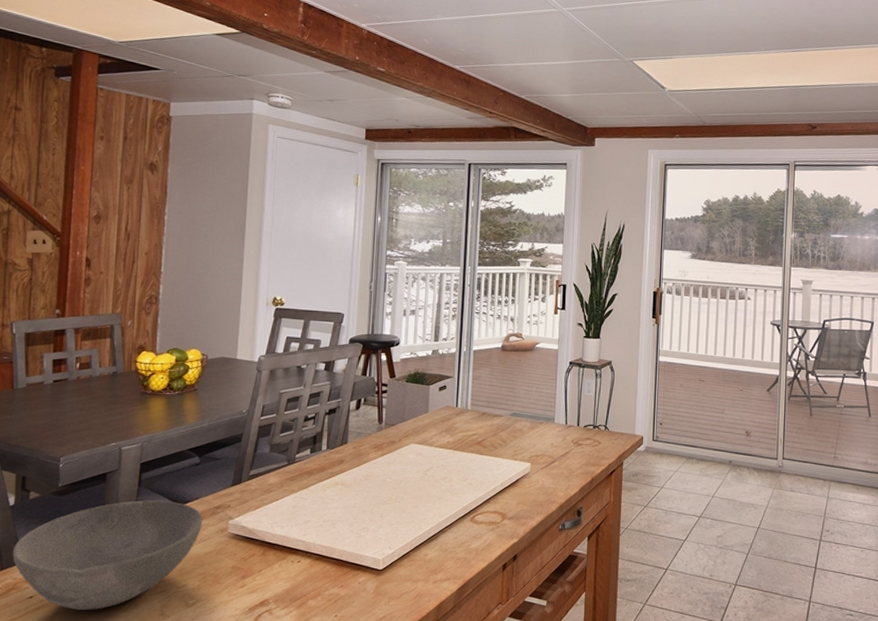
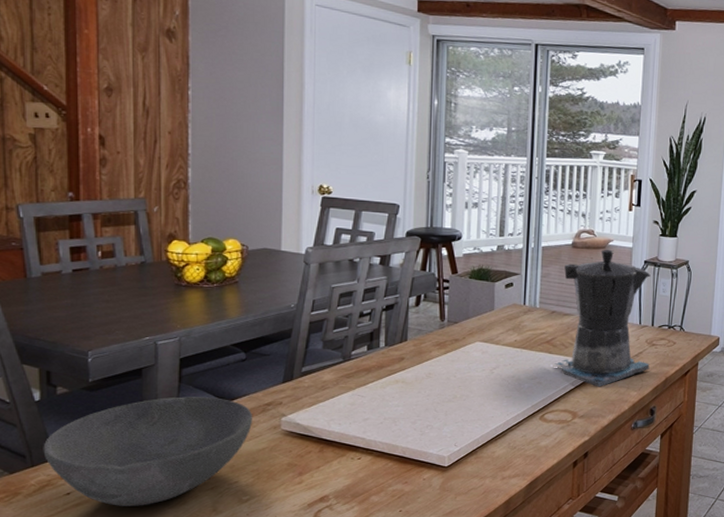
coffee maker: none [484,351,576,488] -> present [554,249,651,387]

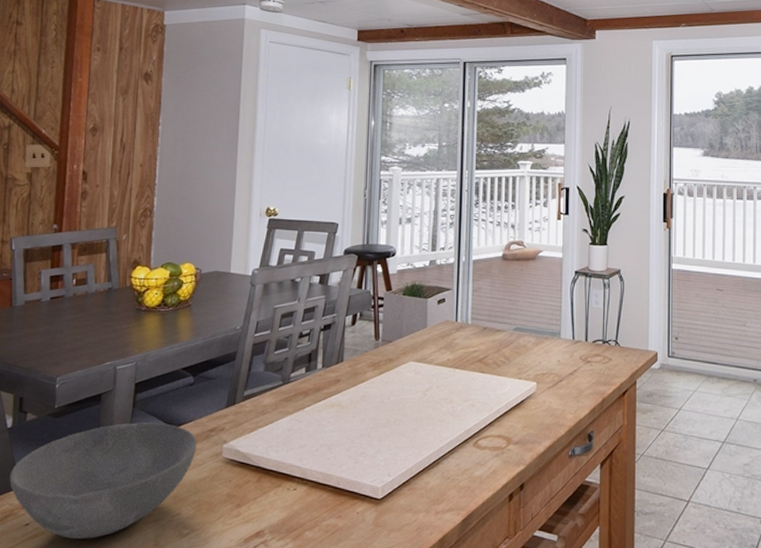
coffee maker: present [554,249,651,387] -> none [487,260,585,410]

